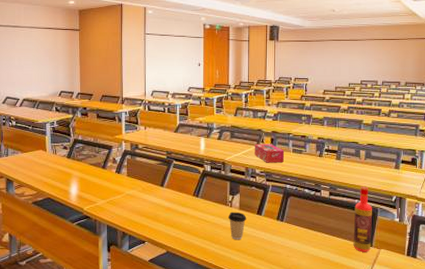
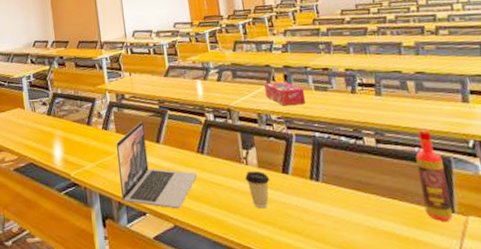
laptop: none [126,168,191,239] -> present [116,121,198,209]

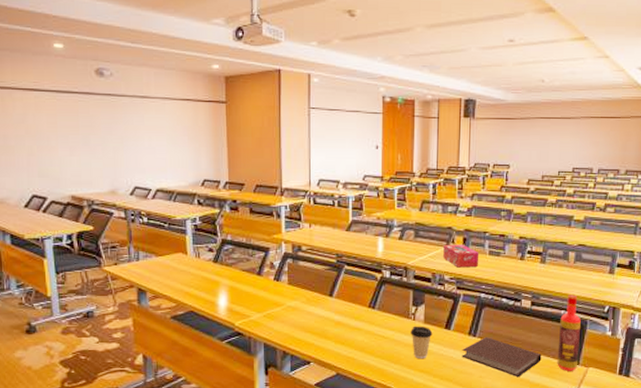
laptop: present [116,121,198,209] -> none [286,274,366,359]
notebook: none [306,182,405,229] -> present [462,337,542,378]

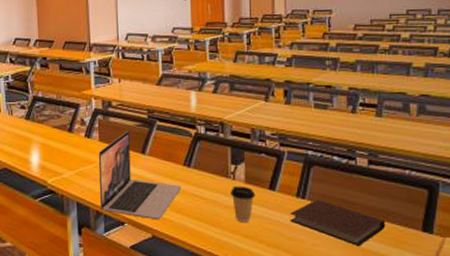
laptop: none [286,274,366,359] -> present [98,130,182,220]
tissue box: present [443,244,479,268] -> none [262,97,304,122]
bottle: present [557,294,581,371] -> none [404,152,432,241]

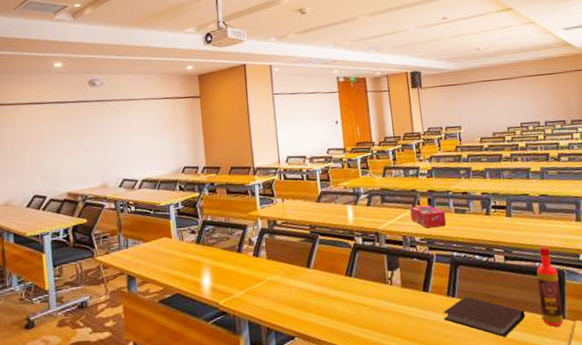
laptop: present [98,130,182,220] -> none [266,246,345,332]
coffee cup: present [231,186,256,223] -> none [389,290,412,326]
tissue box: none [262,97,304,122] -> present [410,205,447,229]
bottle: none [404,152,432,241] -> present [536,245,564,327]

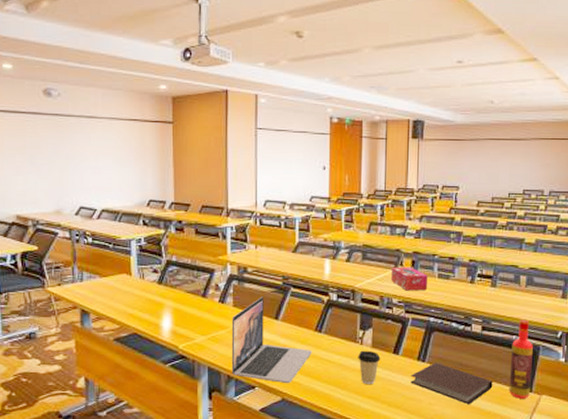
laptop: none [266,246,345,332] -> present [231,296,312,384]
coffee cup: none [389,290,412,326] -> present [358,350,381,385]

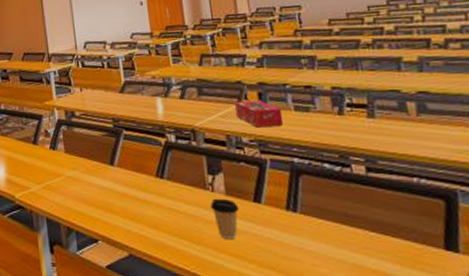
laptop: present [231,296,312,384] -> none [65,141,156,237]
notebook: present [410,363,493,405] -> none [281,213,398,268]
bottle: present [509,319,533,399] -> none [413,156,457,262]

